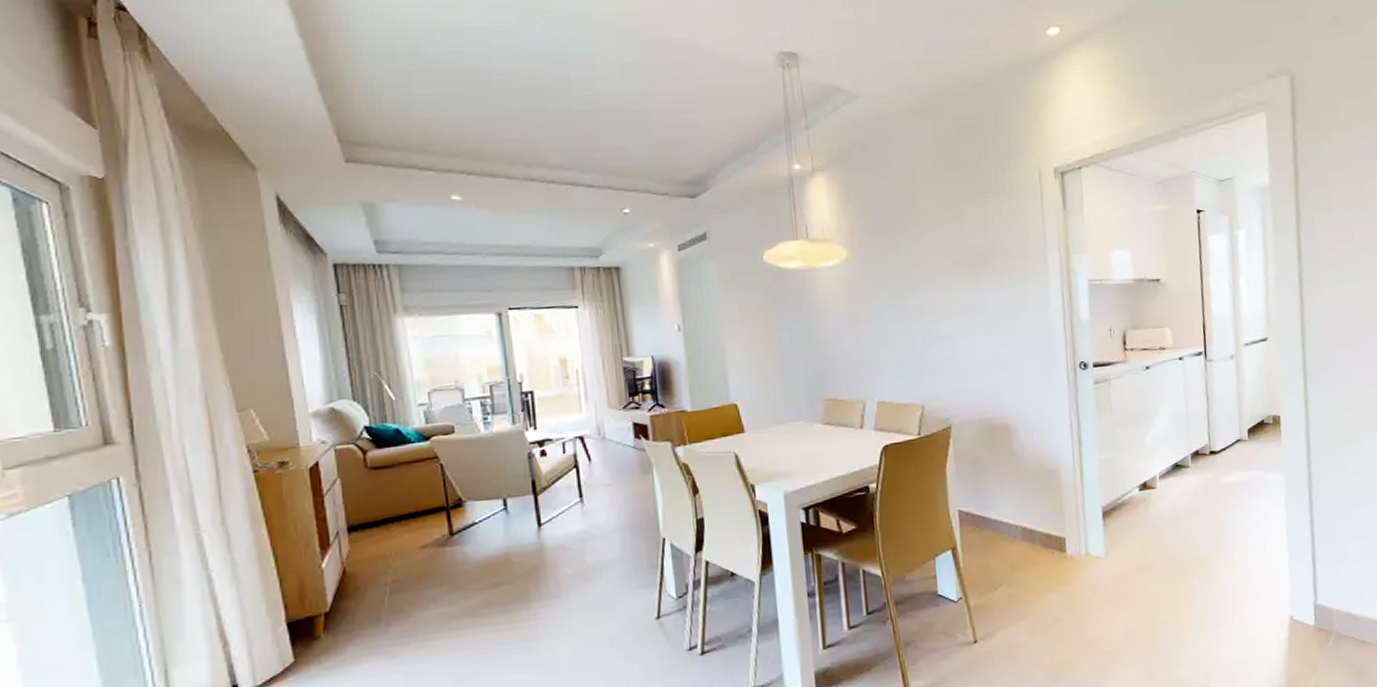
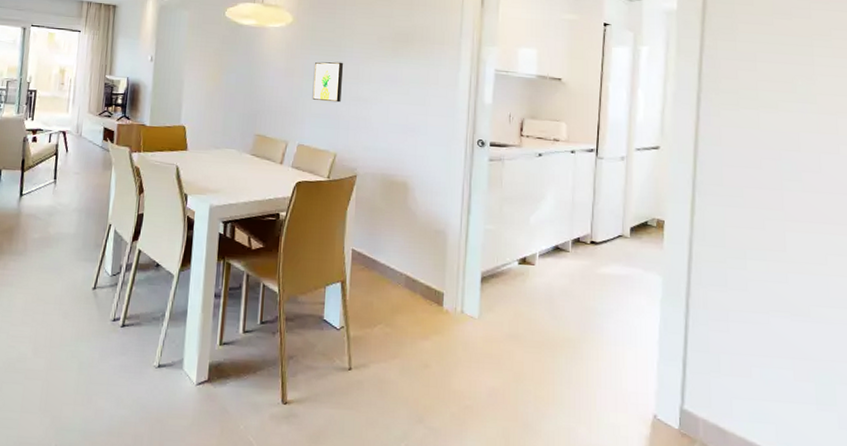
wall art: none [882,297,920,347] -> present [312,61,344,103]

